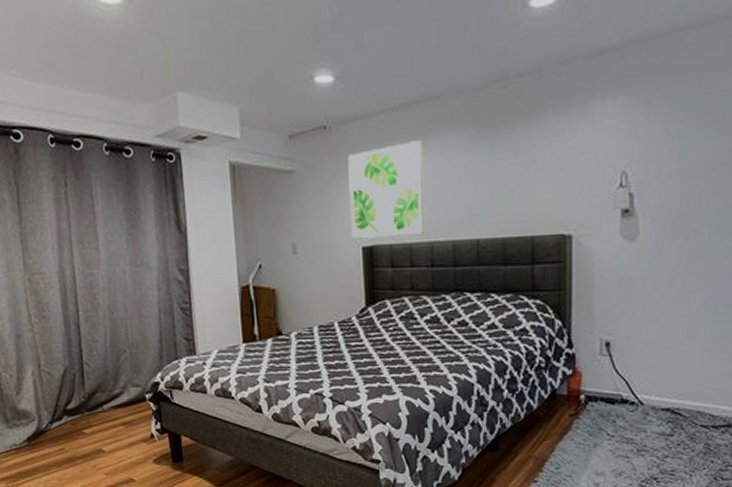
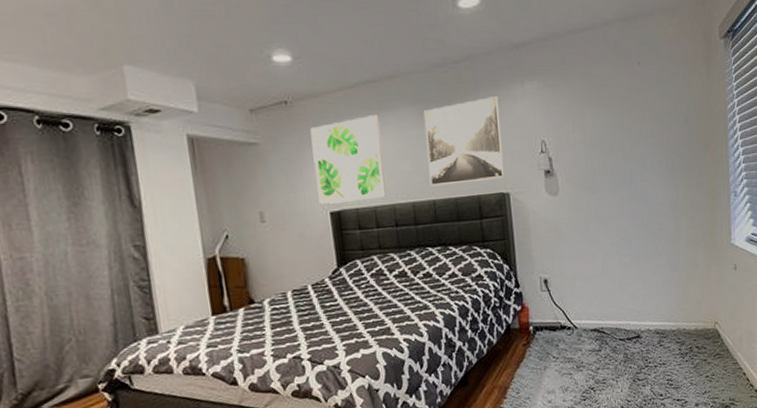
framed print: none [474,116,569,224] -> present [423,96,505,186]

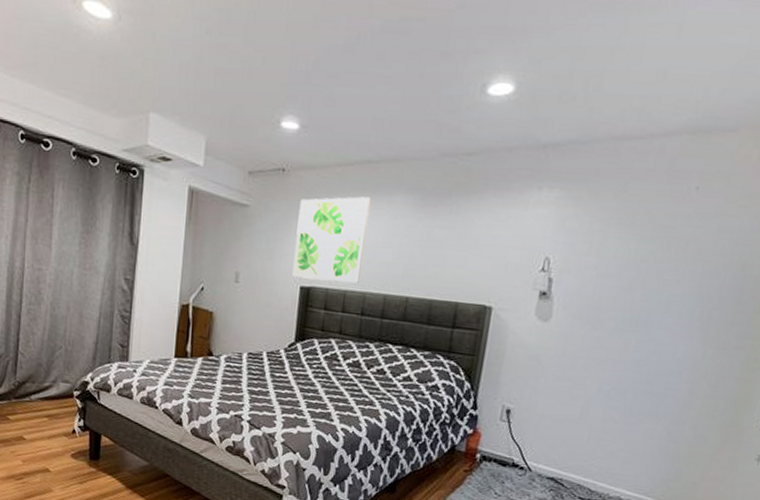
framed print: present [423,96,505,186] -> none [407,198,507,290]

